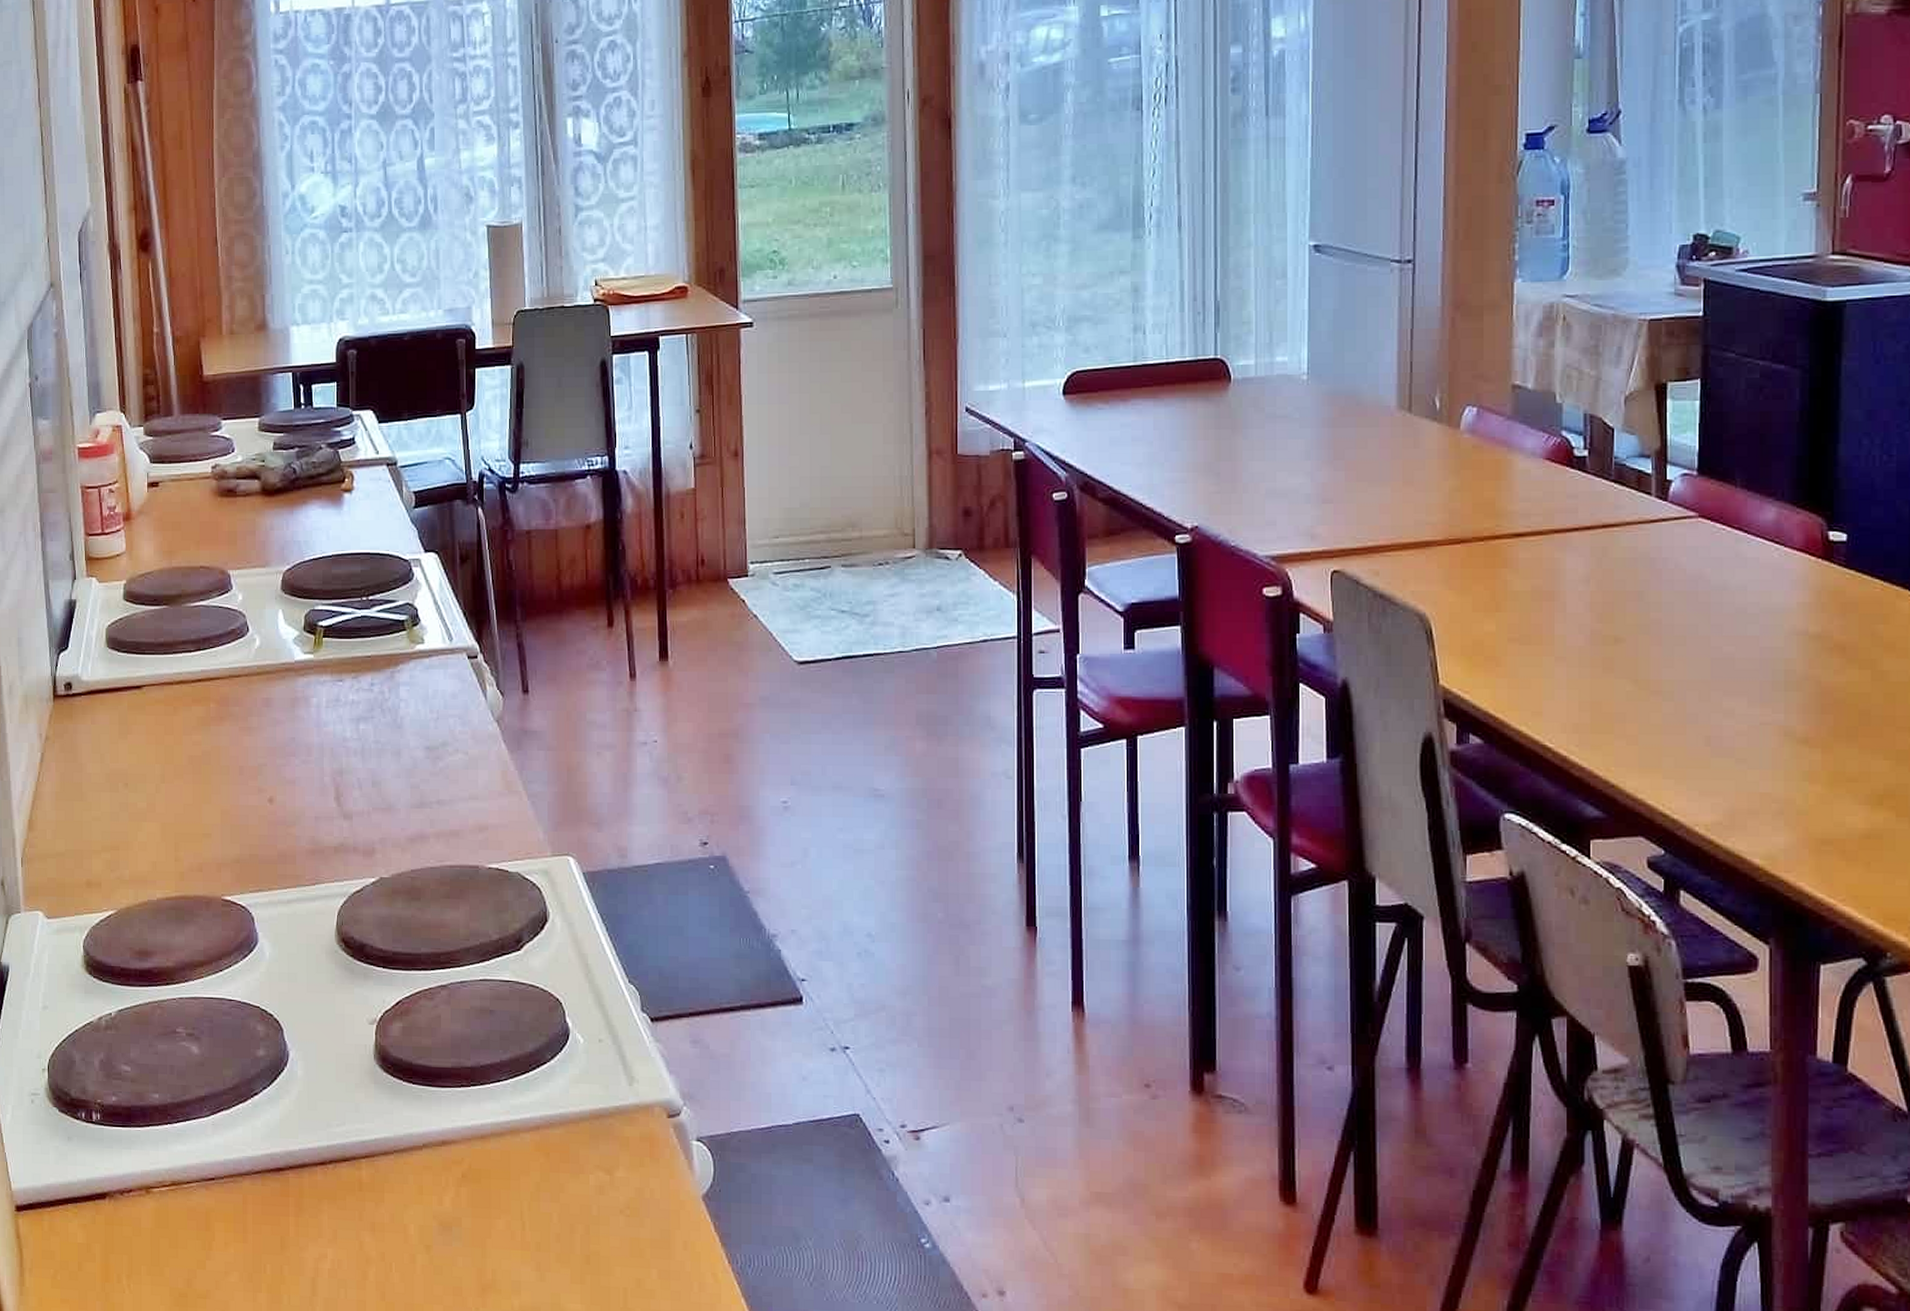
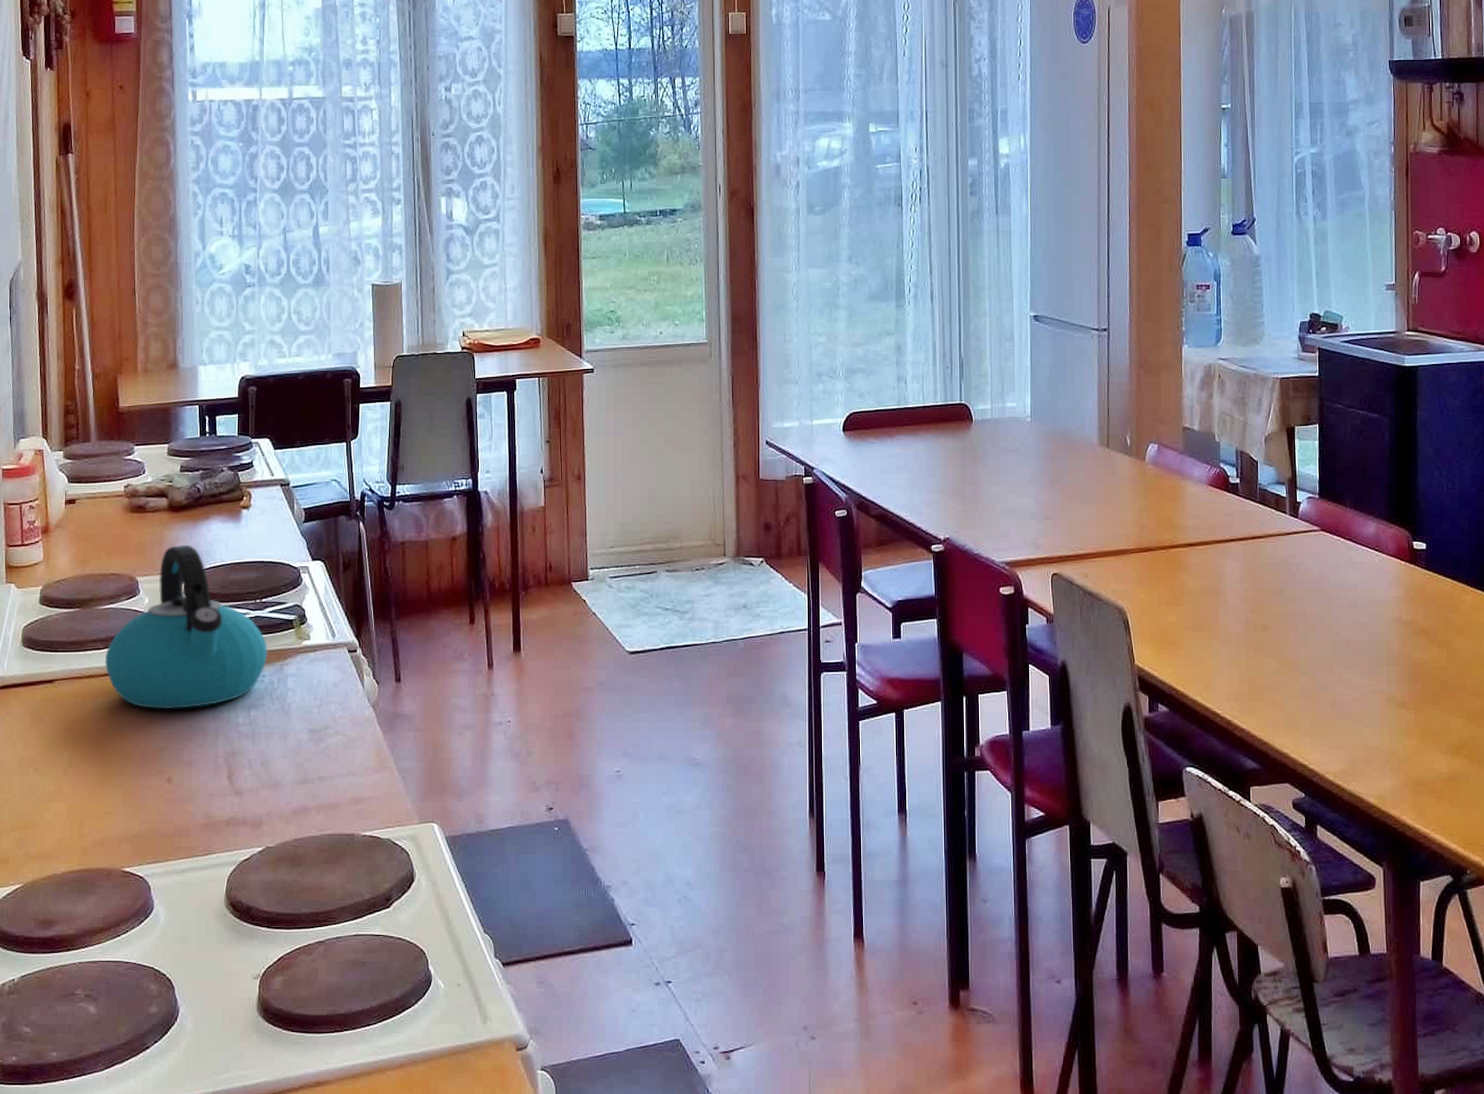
kettle: none [196,533,377,721] -> present [105,544,268,710]

